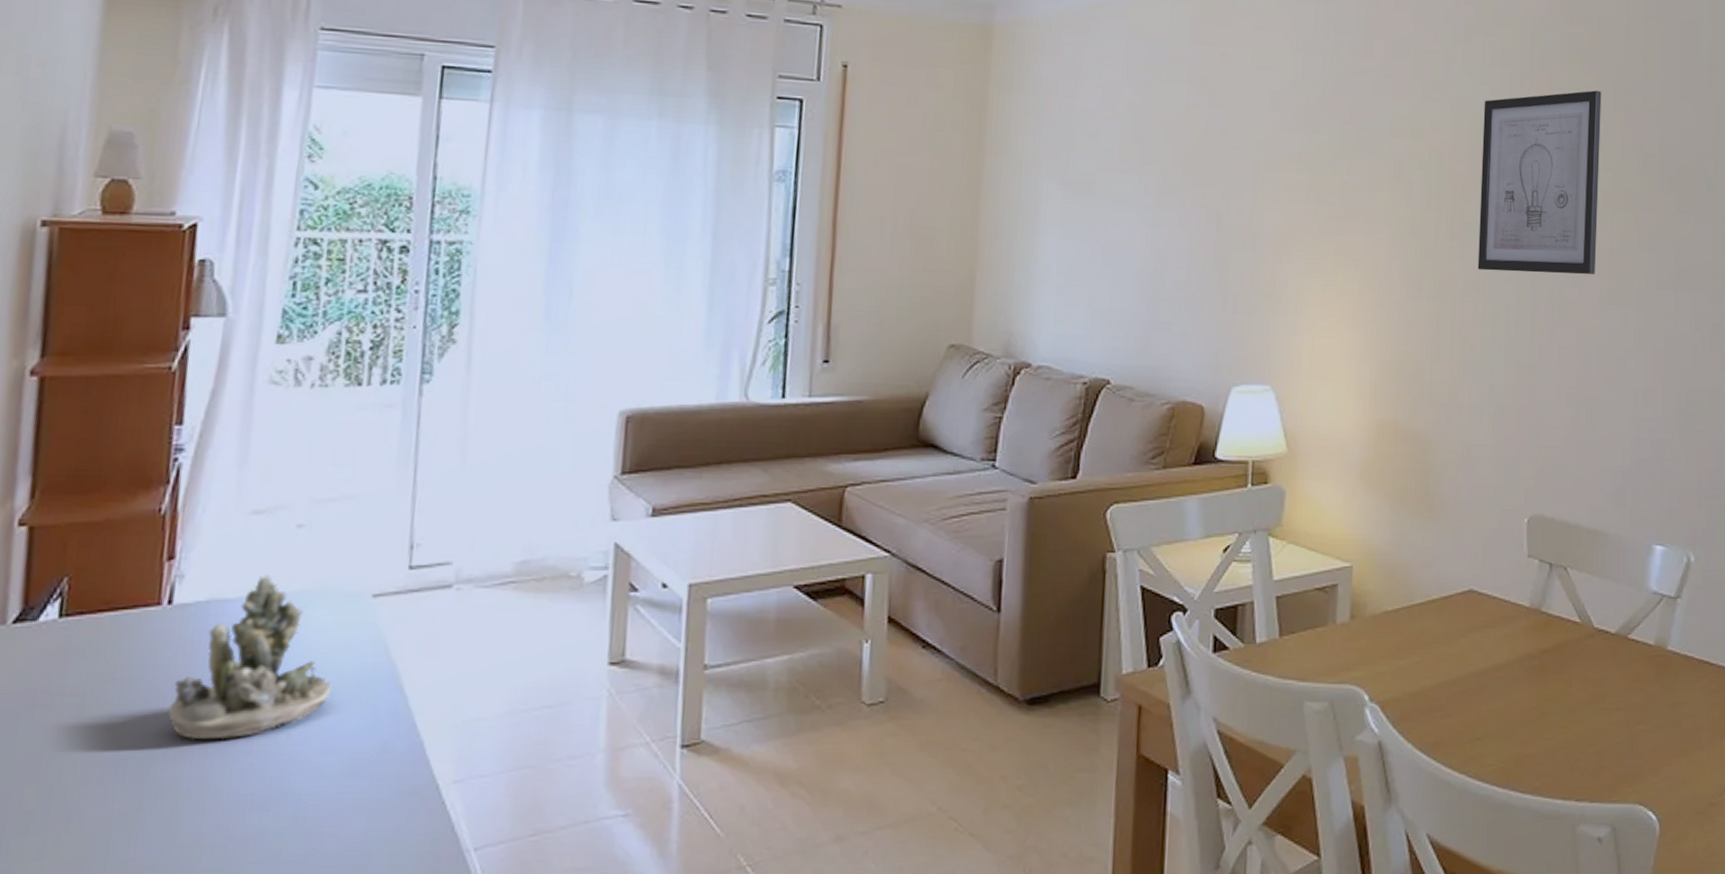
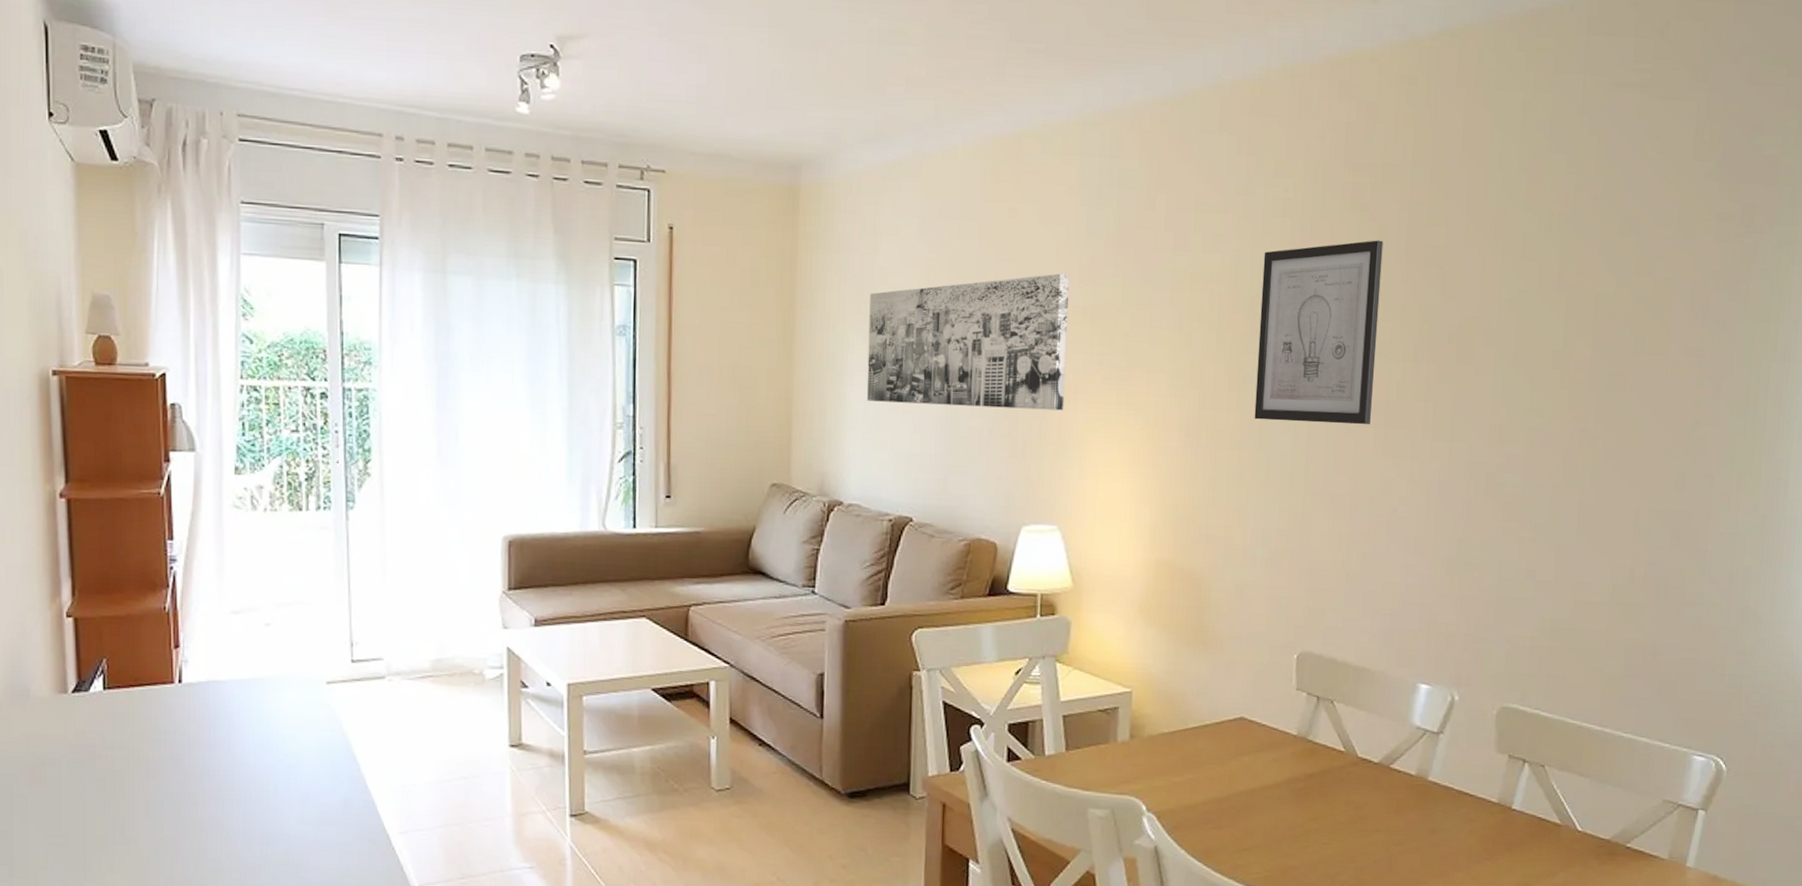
succulent planter: present [168,575,331,740] -> none [188,663,303,790]
wall art: none [1061,119,1285,262] -> present [866,273,1070,411]

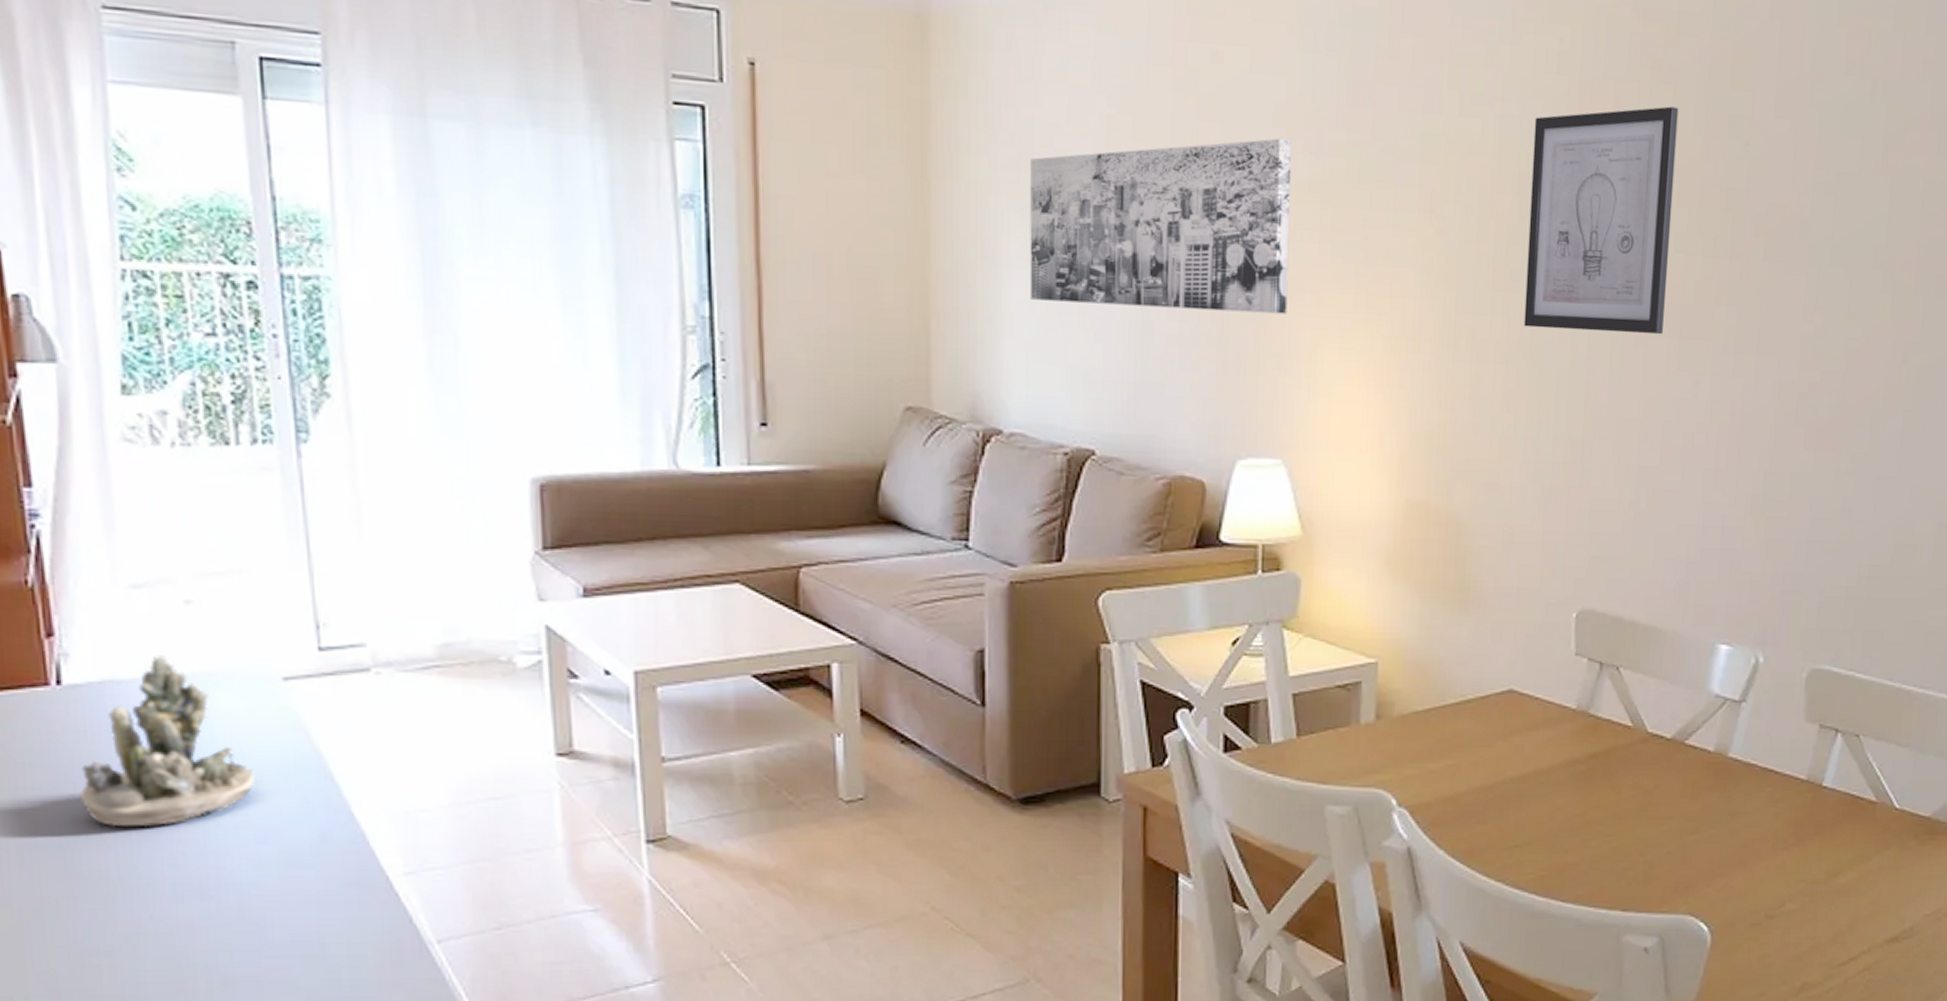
succulent planter: none [188,663,303,790] -> present [80,655,255,827]

